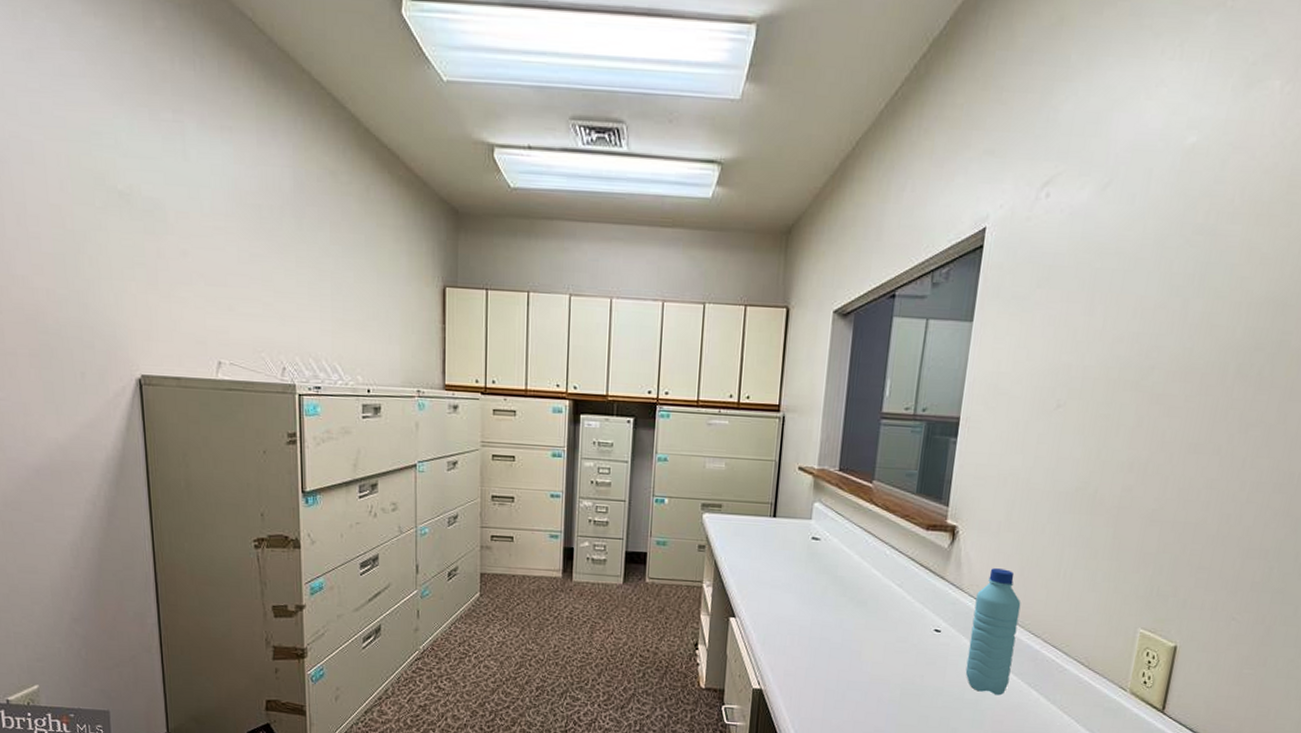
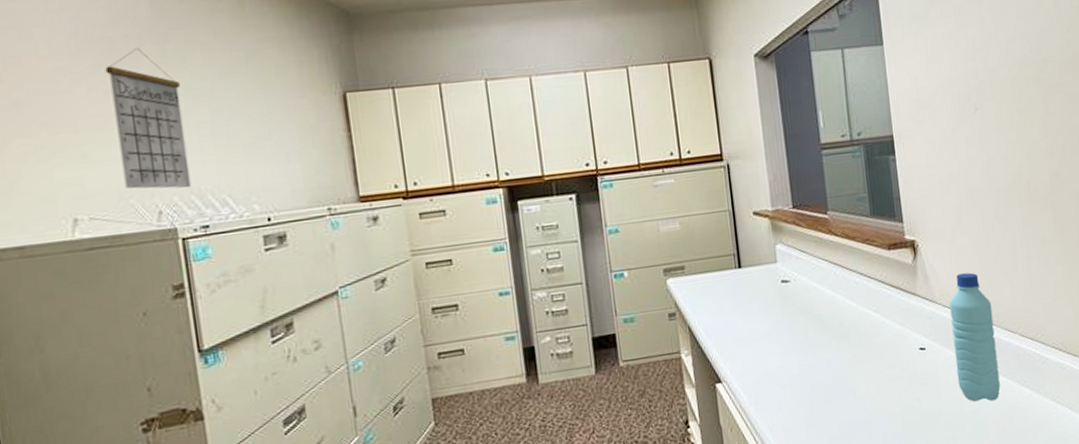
calendar: none [252,219,311,352] -> present [105,48,192,189]

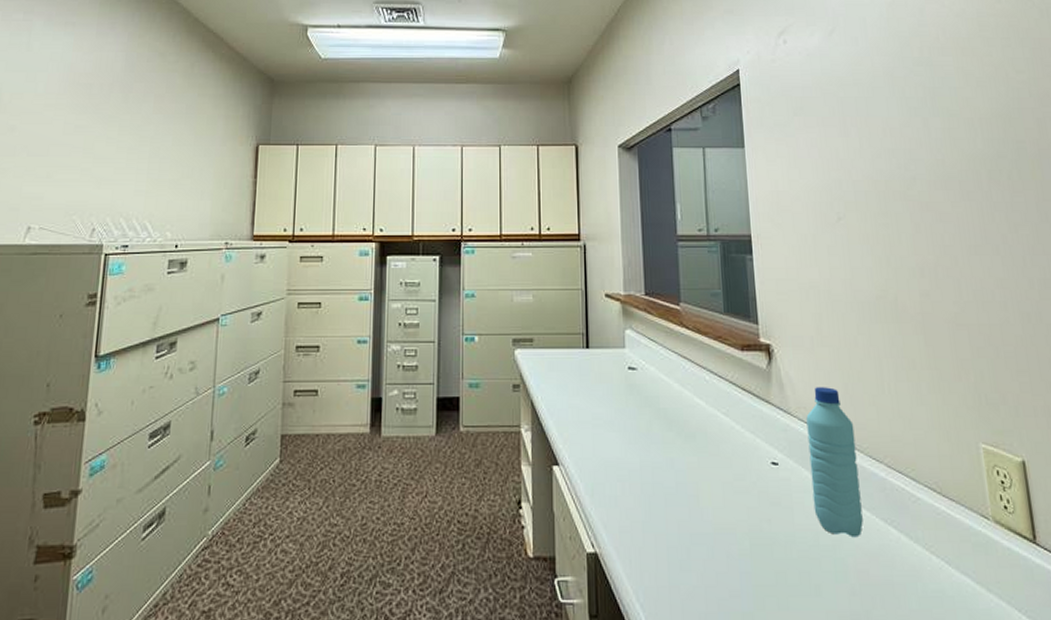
calendar: present [105,48,192,189] -> none [72,95,134,212]

